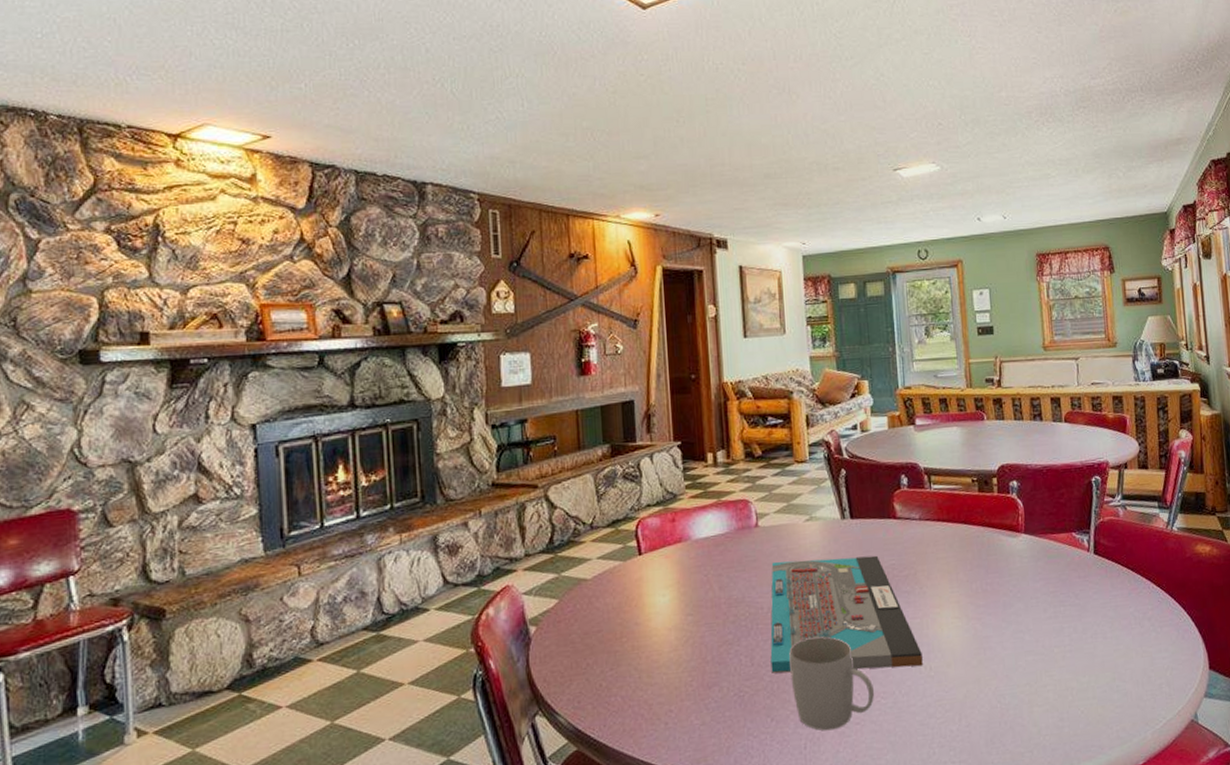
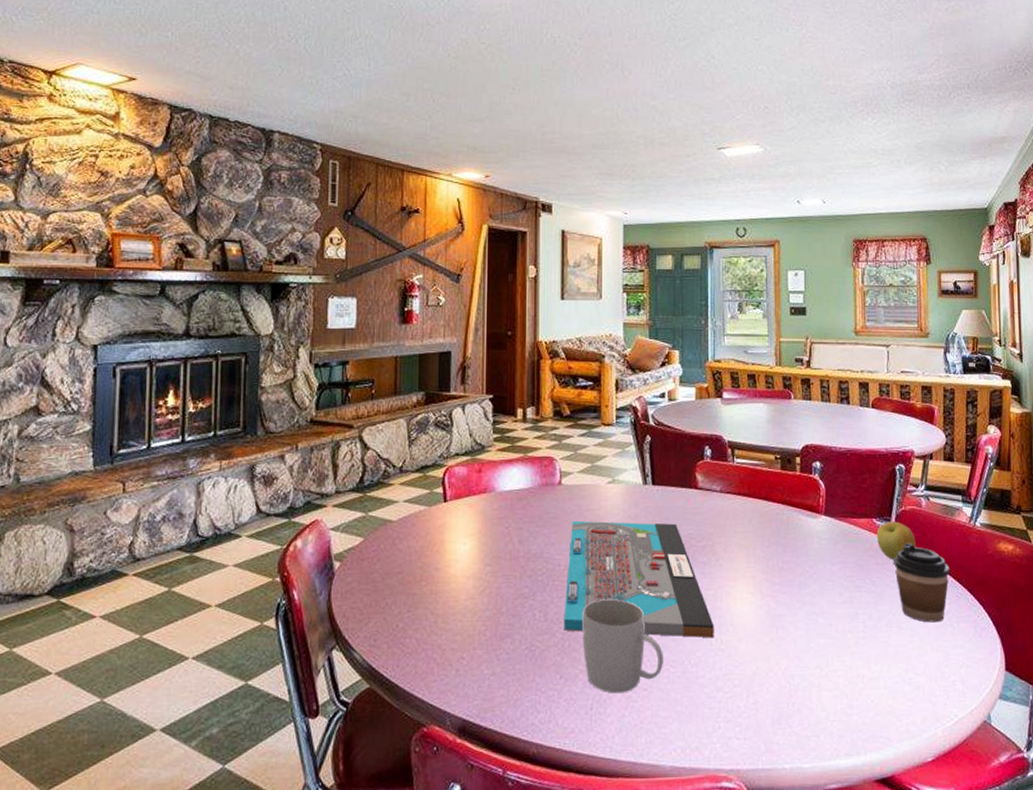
apple: none [1076,533,1116,573] -> present [876,521,916,561]
coffee cup: none [1095,553,1150,630] -> present [894,543,950,623]

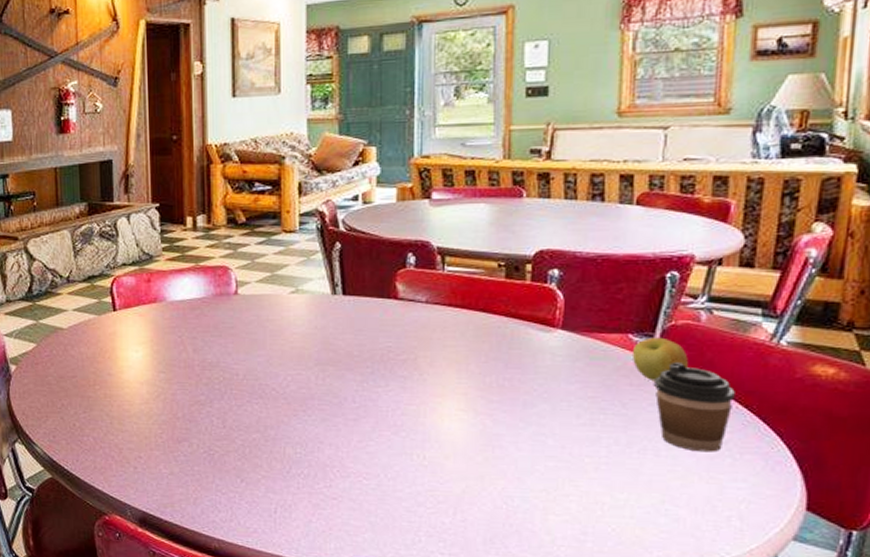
board game: present [564,520,714,639] -> none [244,331,416,454]
mug: present [582,598,664,694] -> none [264,408,356,501]

